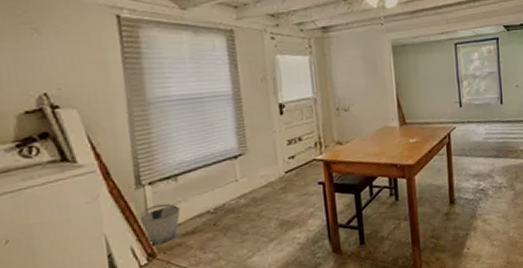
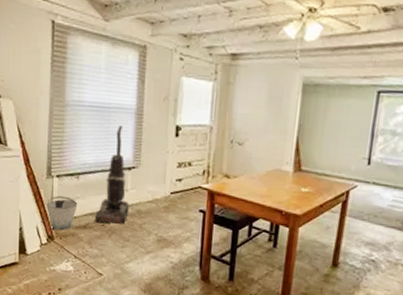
vacuum cleaner: none [204,114,243,224] -> present [95,126,130,224]

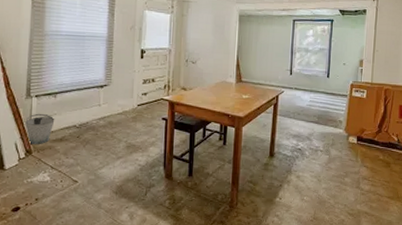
vacuum cleaner: present [95,126,130,224] -> none [71,51,102,135]

